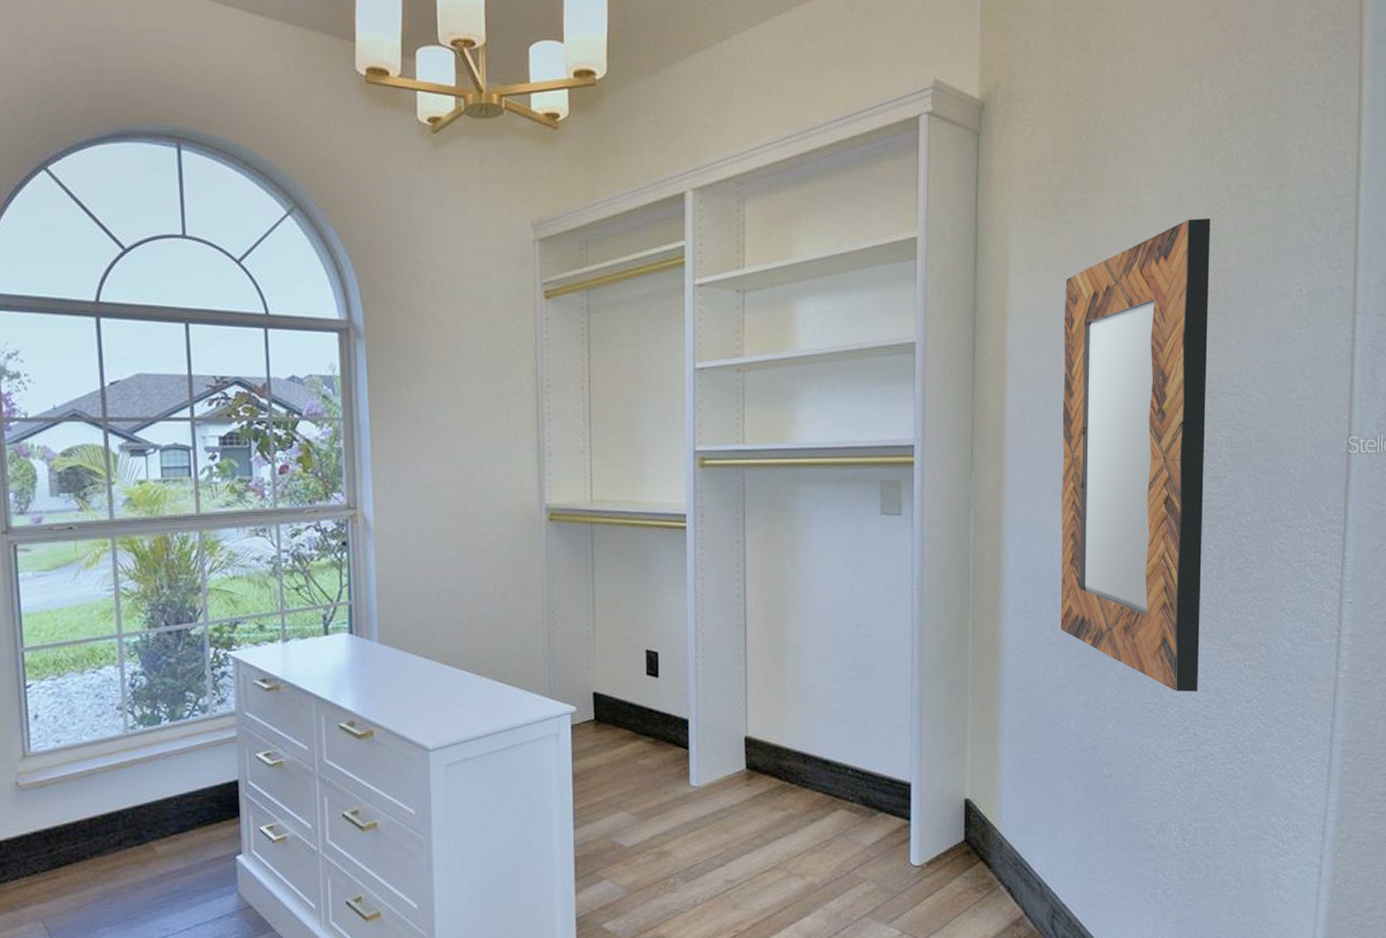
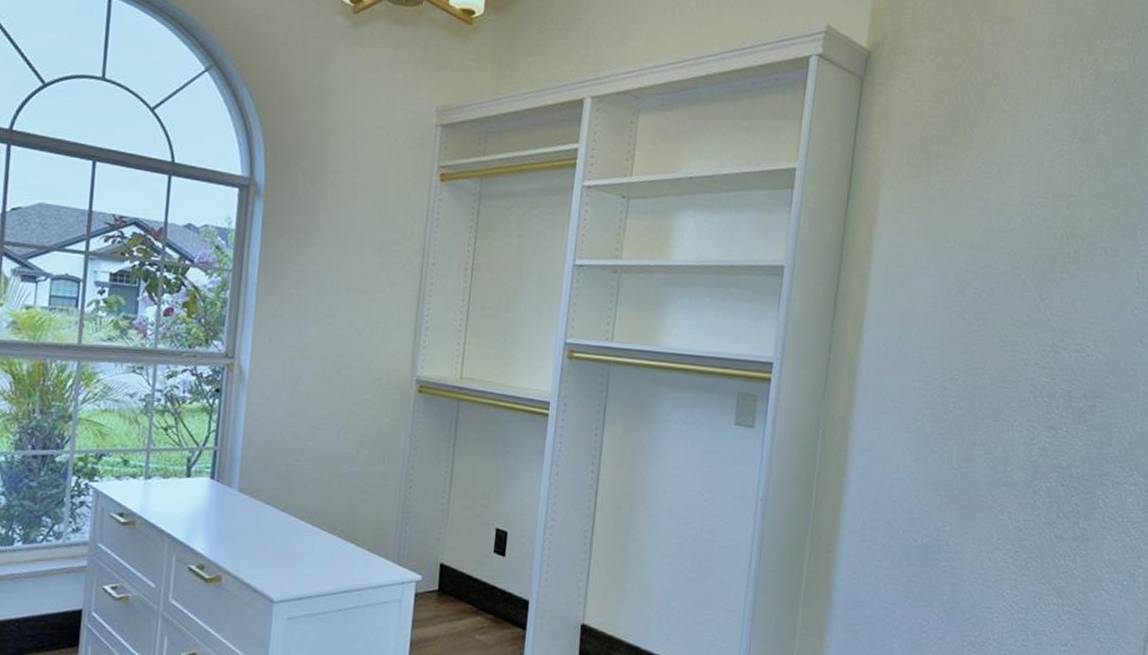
home mirror: present [1060,218,1210,692] -> none [893,183,1068,630]

